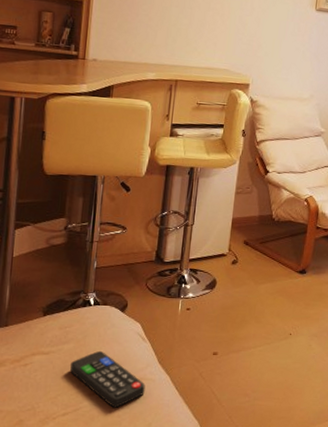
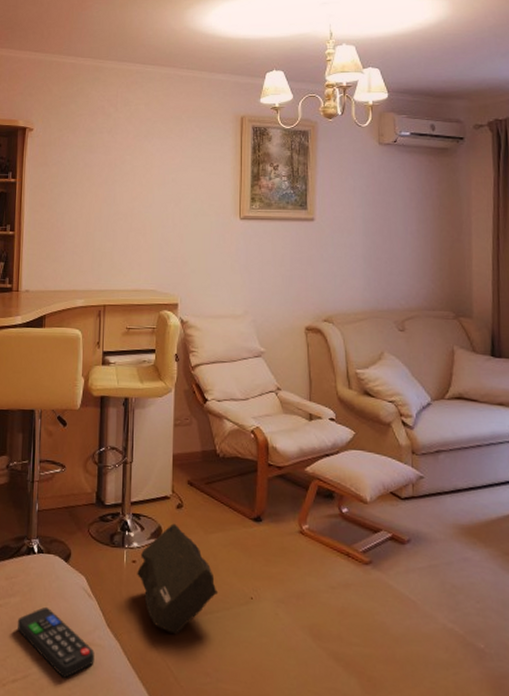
rock: none [190,276,263,366] -> present [137,523,219,634]

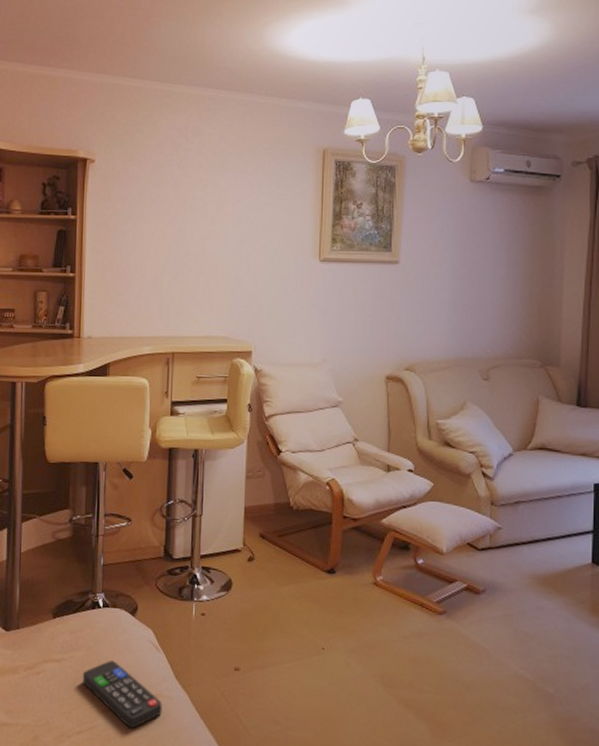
rock: present [137,523,219,634] -> none [206,576,290,684]

